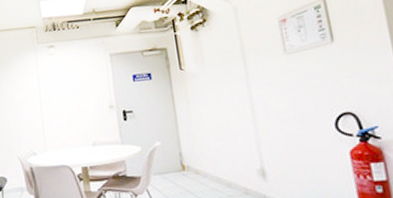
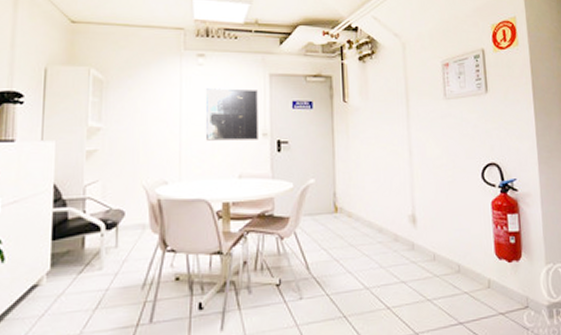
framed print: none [58,69,106,117] -> present [206,88,258,141]

